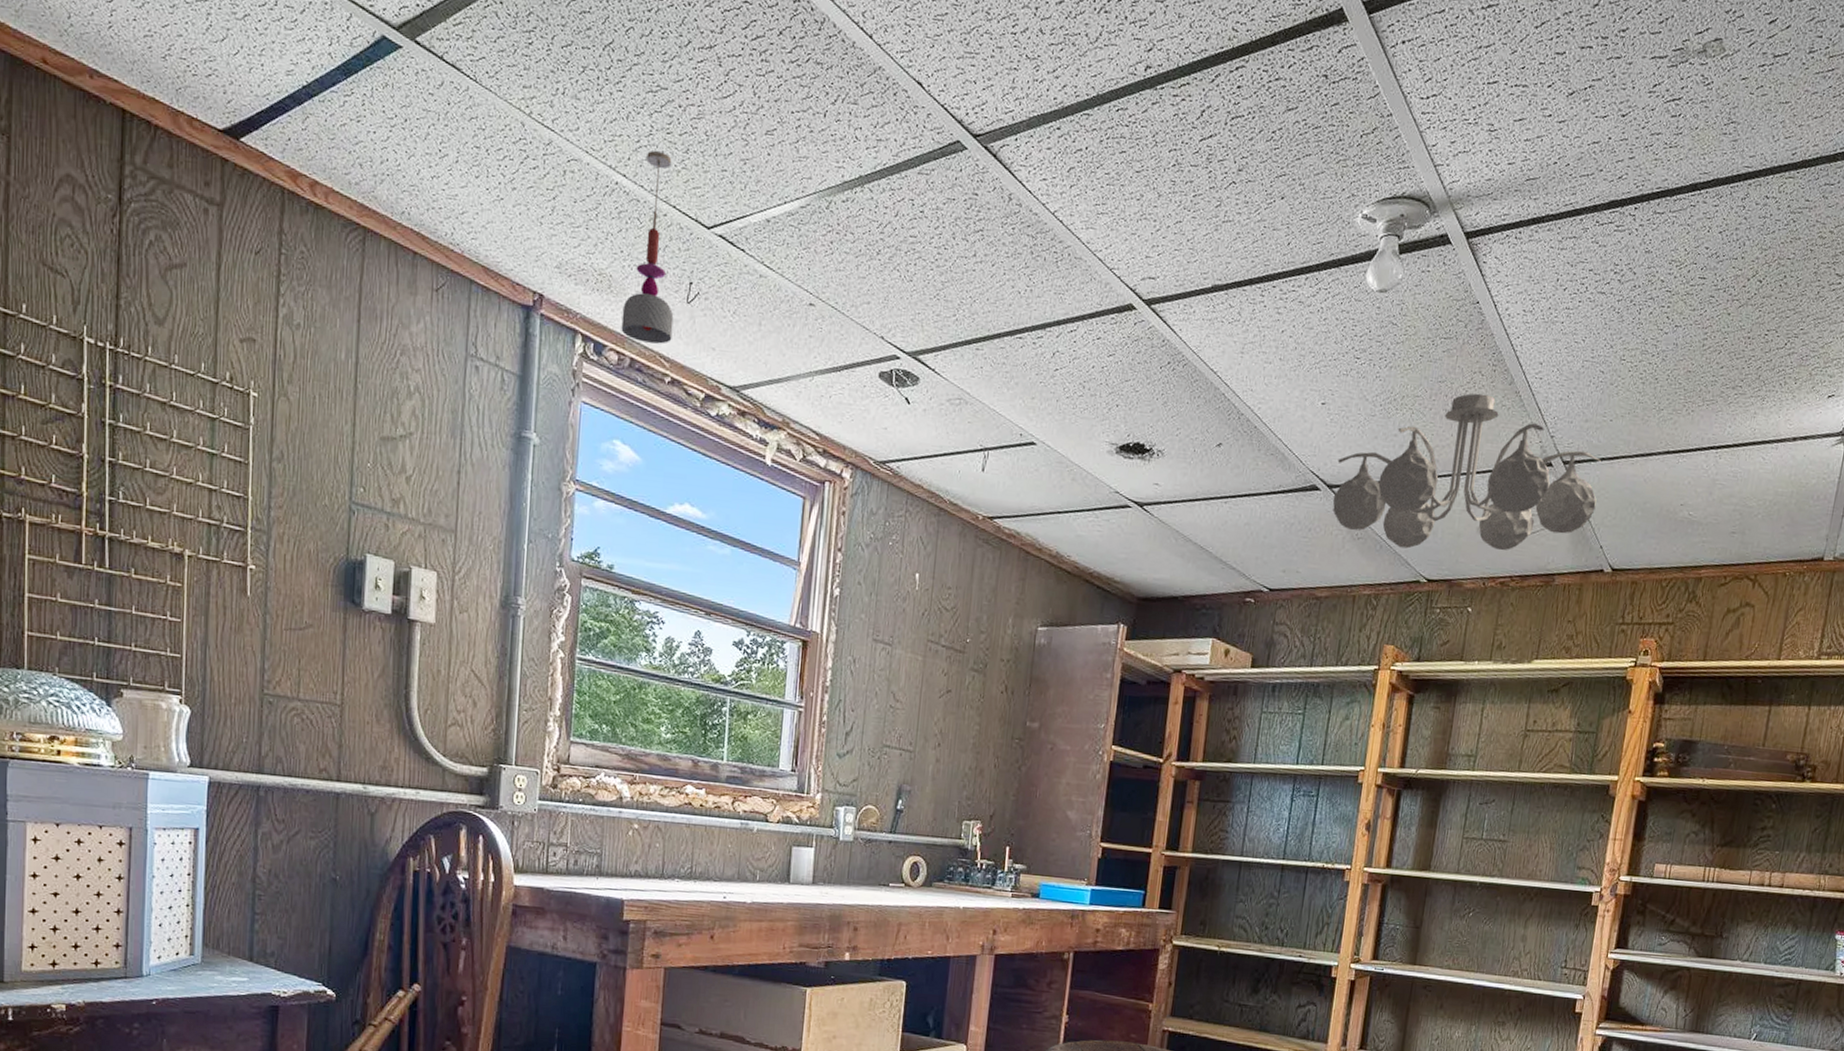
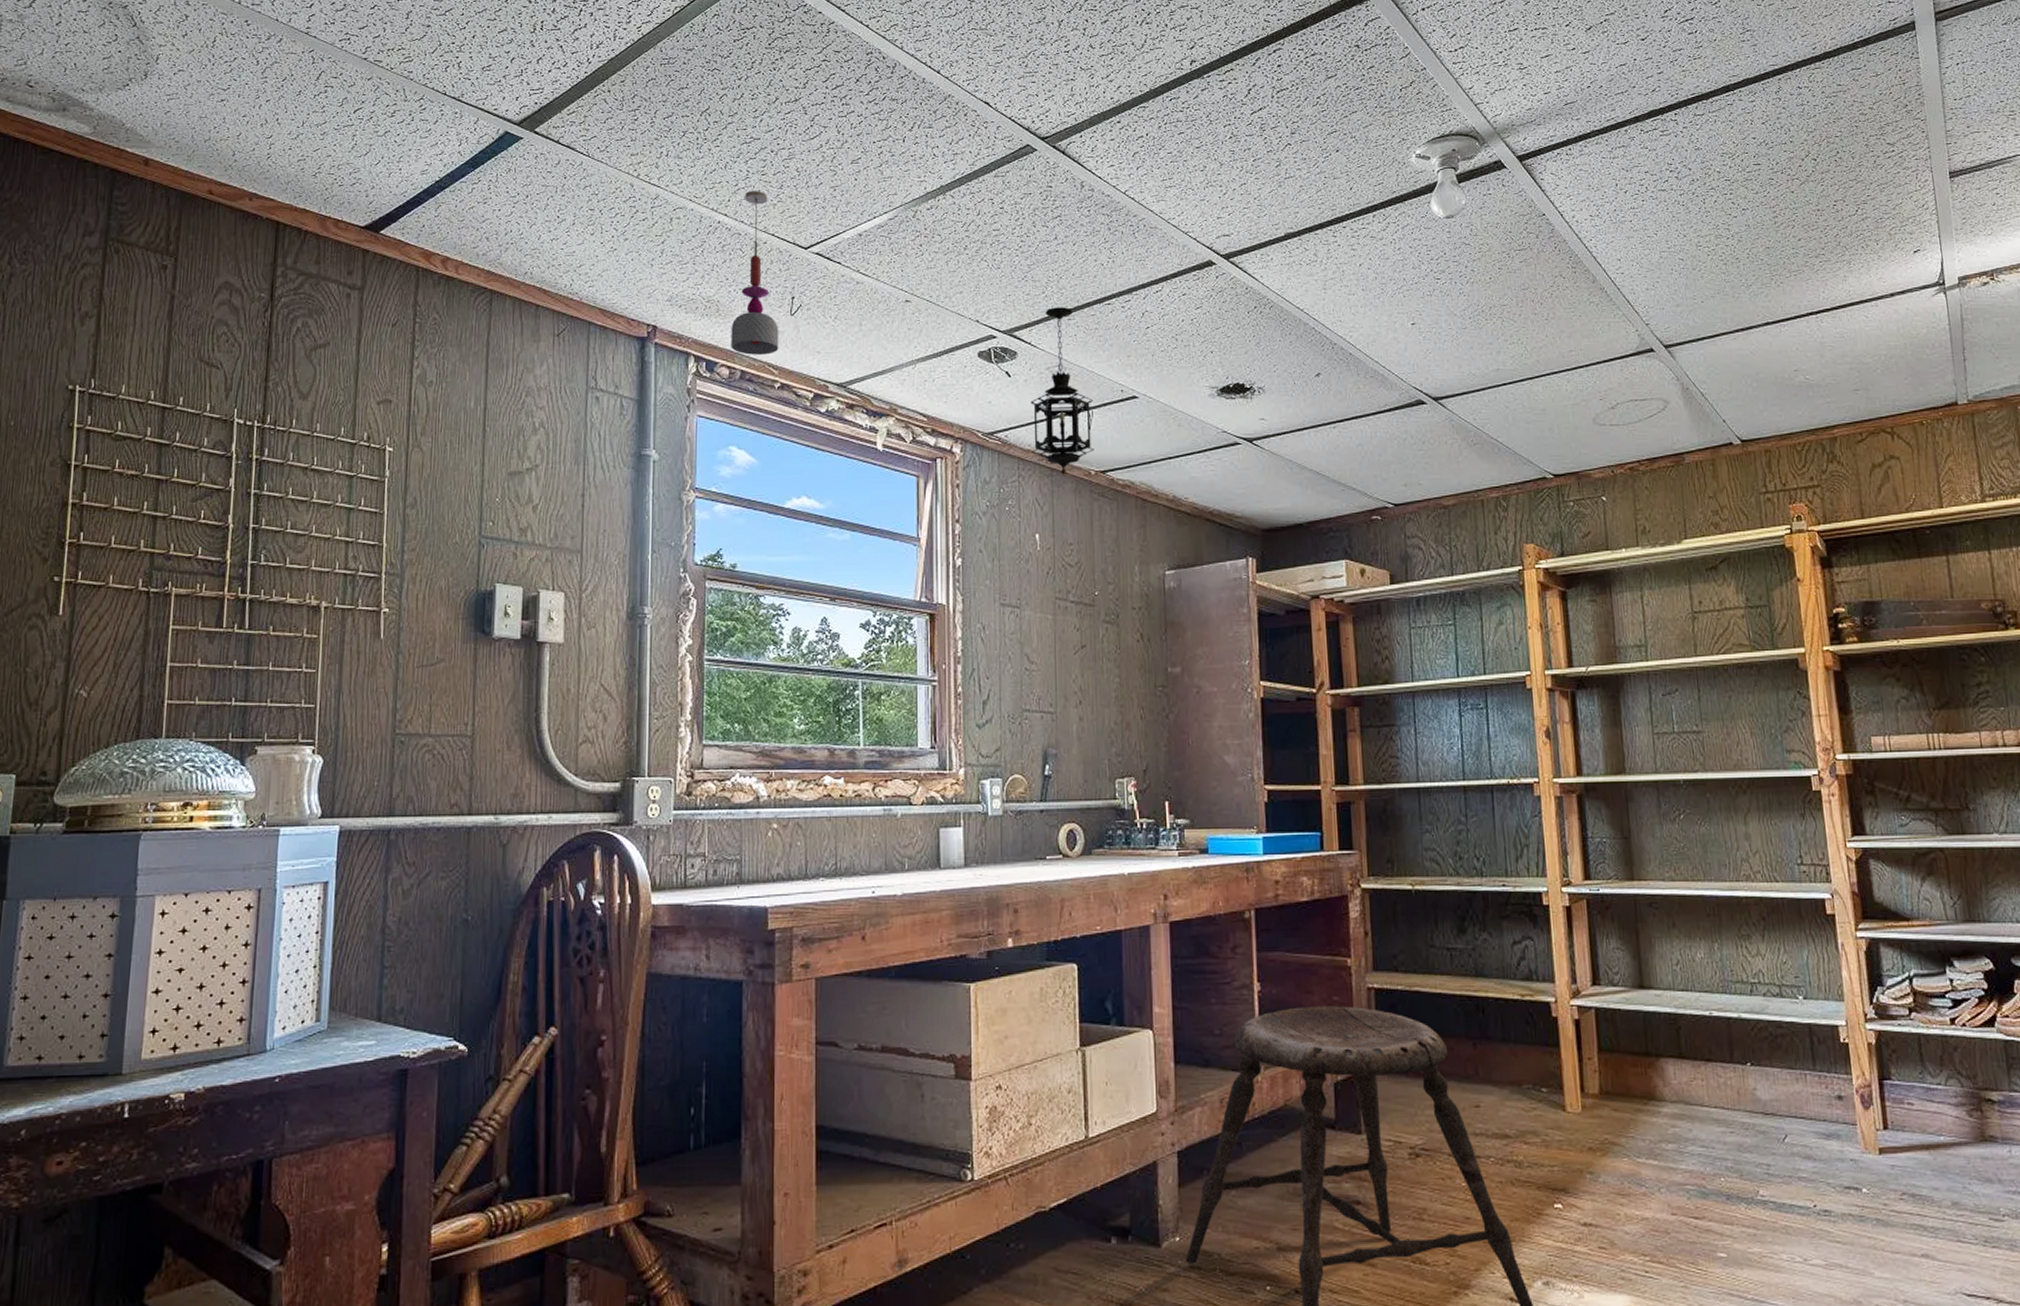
hanging lantern: none [922,333,990,516] -> present [1030,307,1094,475]
ceiling light fixture: present [1332,393,1601,551] -> none [1438,294,1708,448]

